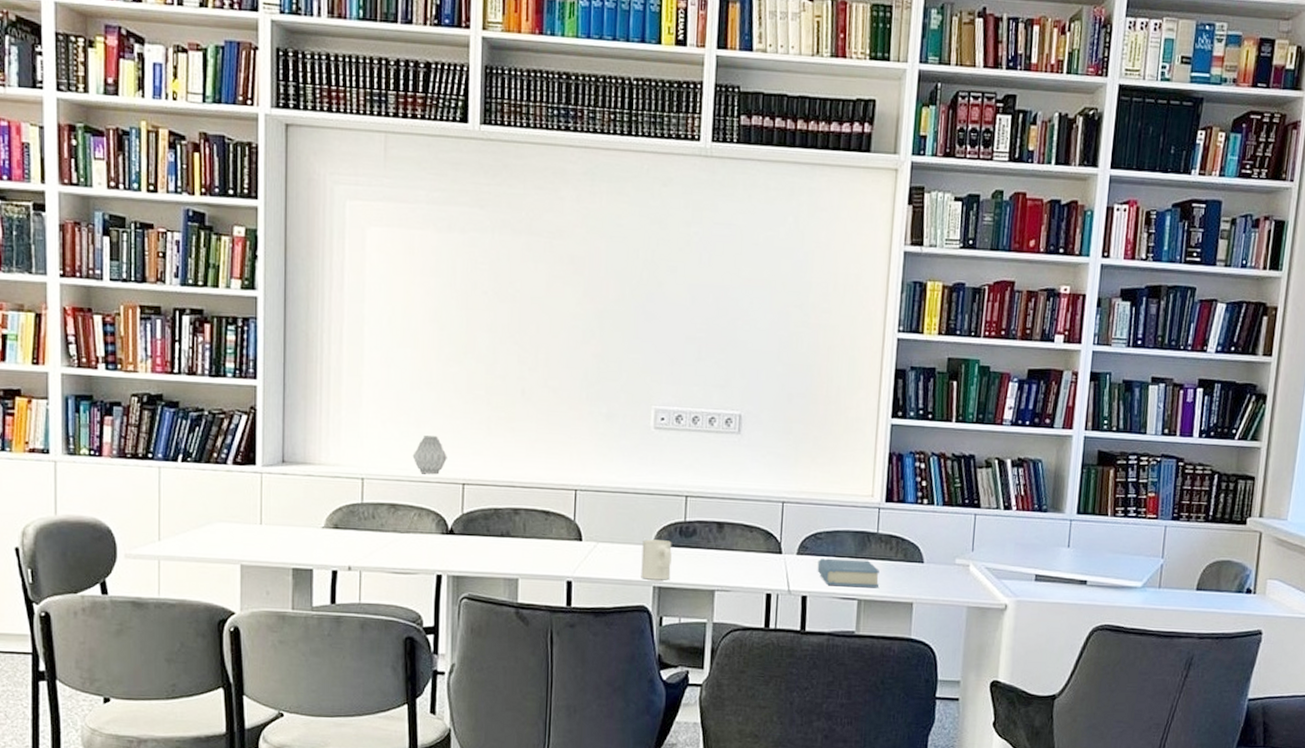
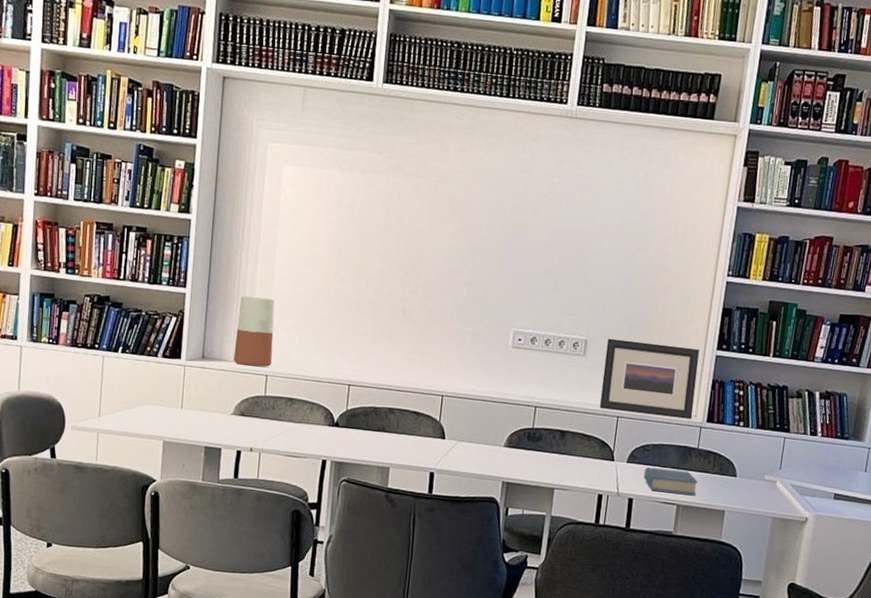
vase: none [321,385,368,469] -> present [233,296,275,367]
vase: present [412,436,447,475] -> none [309,342,337,376]
cup: present [641,539,672,581] -> none [492,441,521,477]
picture frame: none [760,411,872,500] -> present [599,338,699,420]

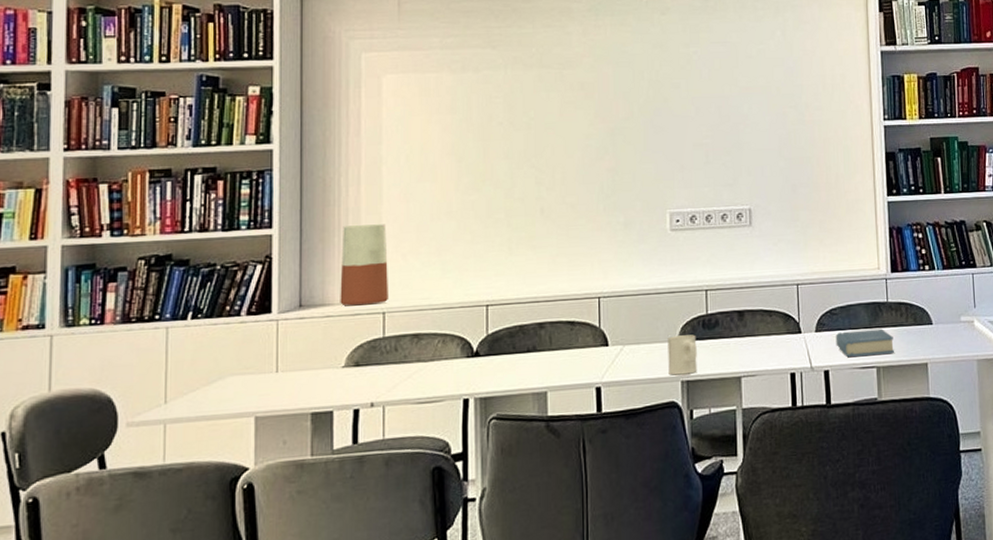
cup: none [492,441,521,477] -> present [667,334,697,376]
picture frame: present [599,338,699,420] -> none [772,198,876,280]

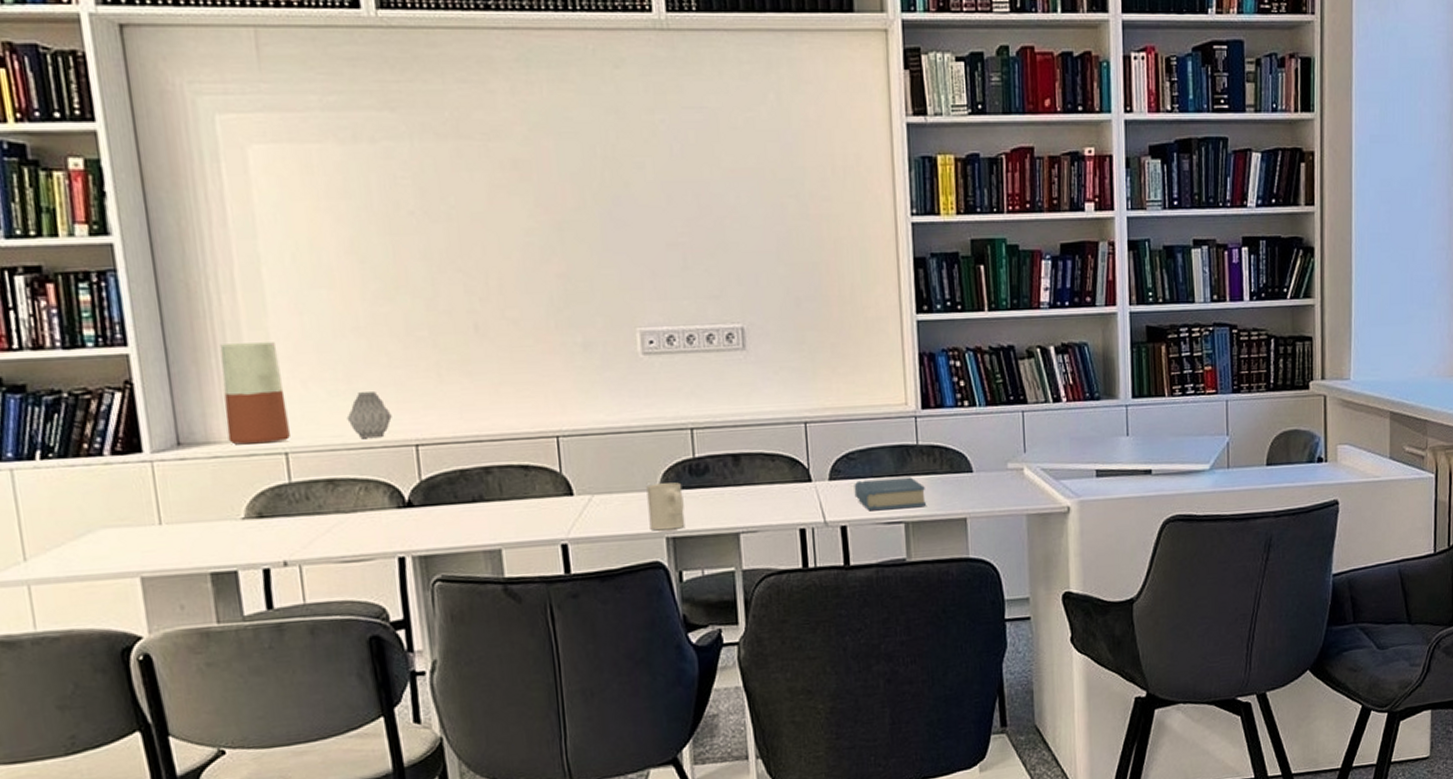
vase: none [434,262,470,301] -> present [346,392,392,440]

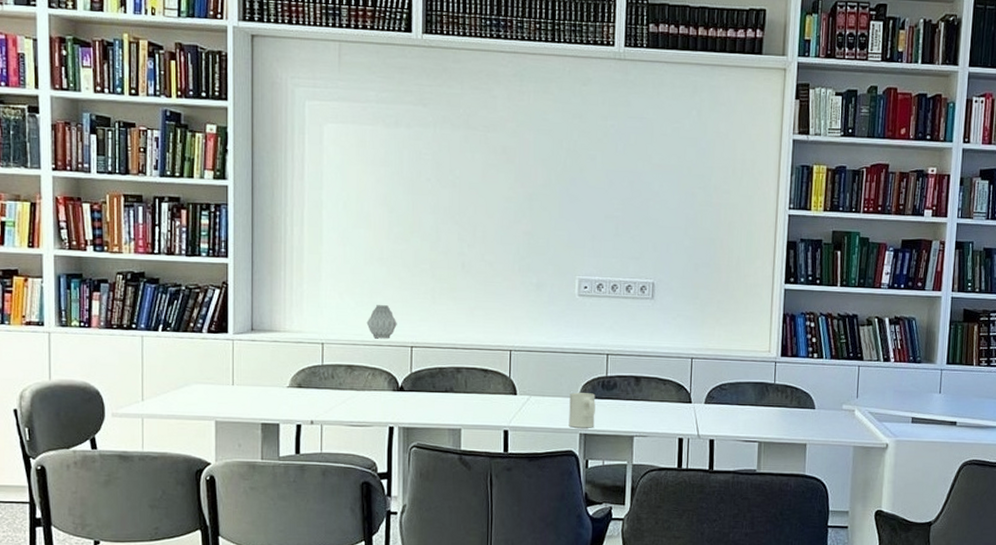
vase: present [220,342,290,445] -> none [285,262,327,335]
book: present [854,477,926,511] -> none [722,406,777,432]

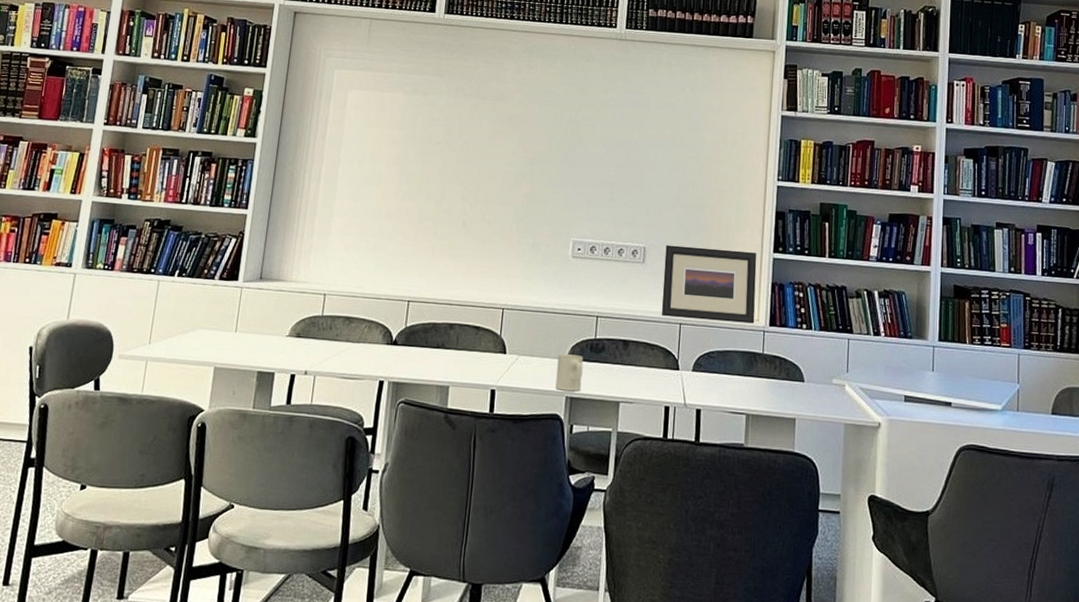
vase: present [366,305,397,339] -> none [368,259,397,293]
picture frame: none [672,279,768,355] -> present [661,245,757,324]

